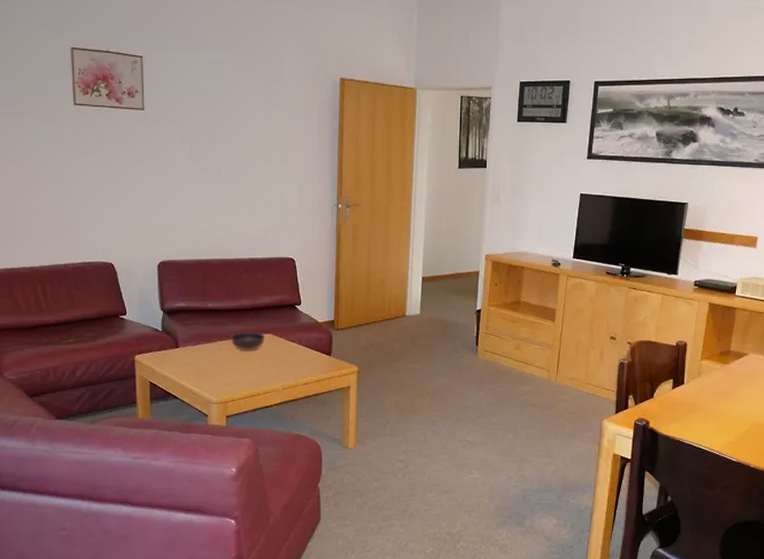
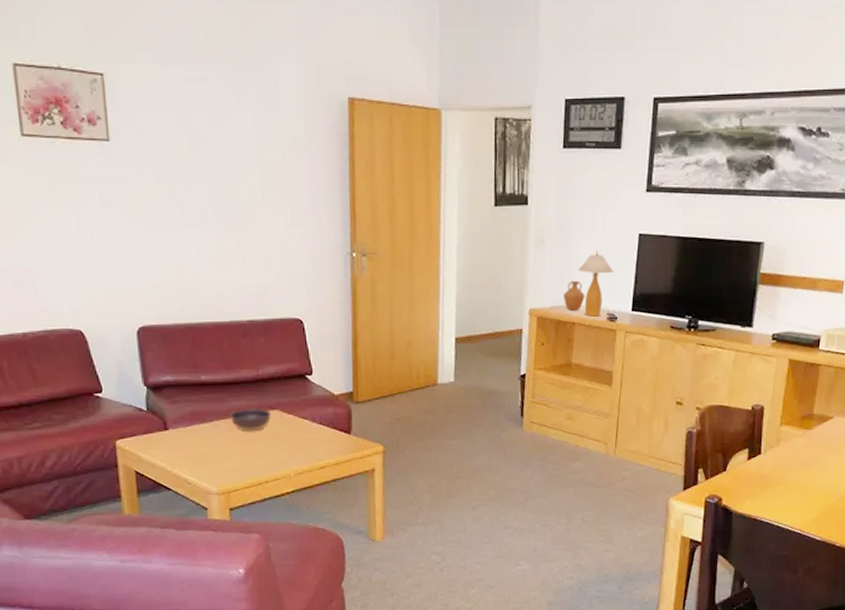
vase: none [515,231,533,257] -> present [564,280,585,310]
table lamp: none [528,206,558,262] -> present [578,249,614,317]

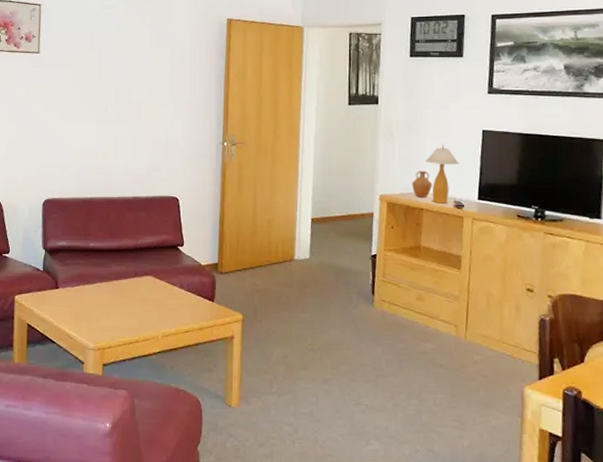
bowl: present [230,409,271,431] -> none [111,274,145,294]

